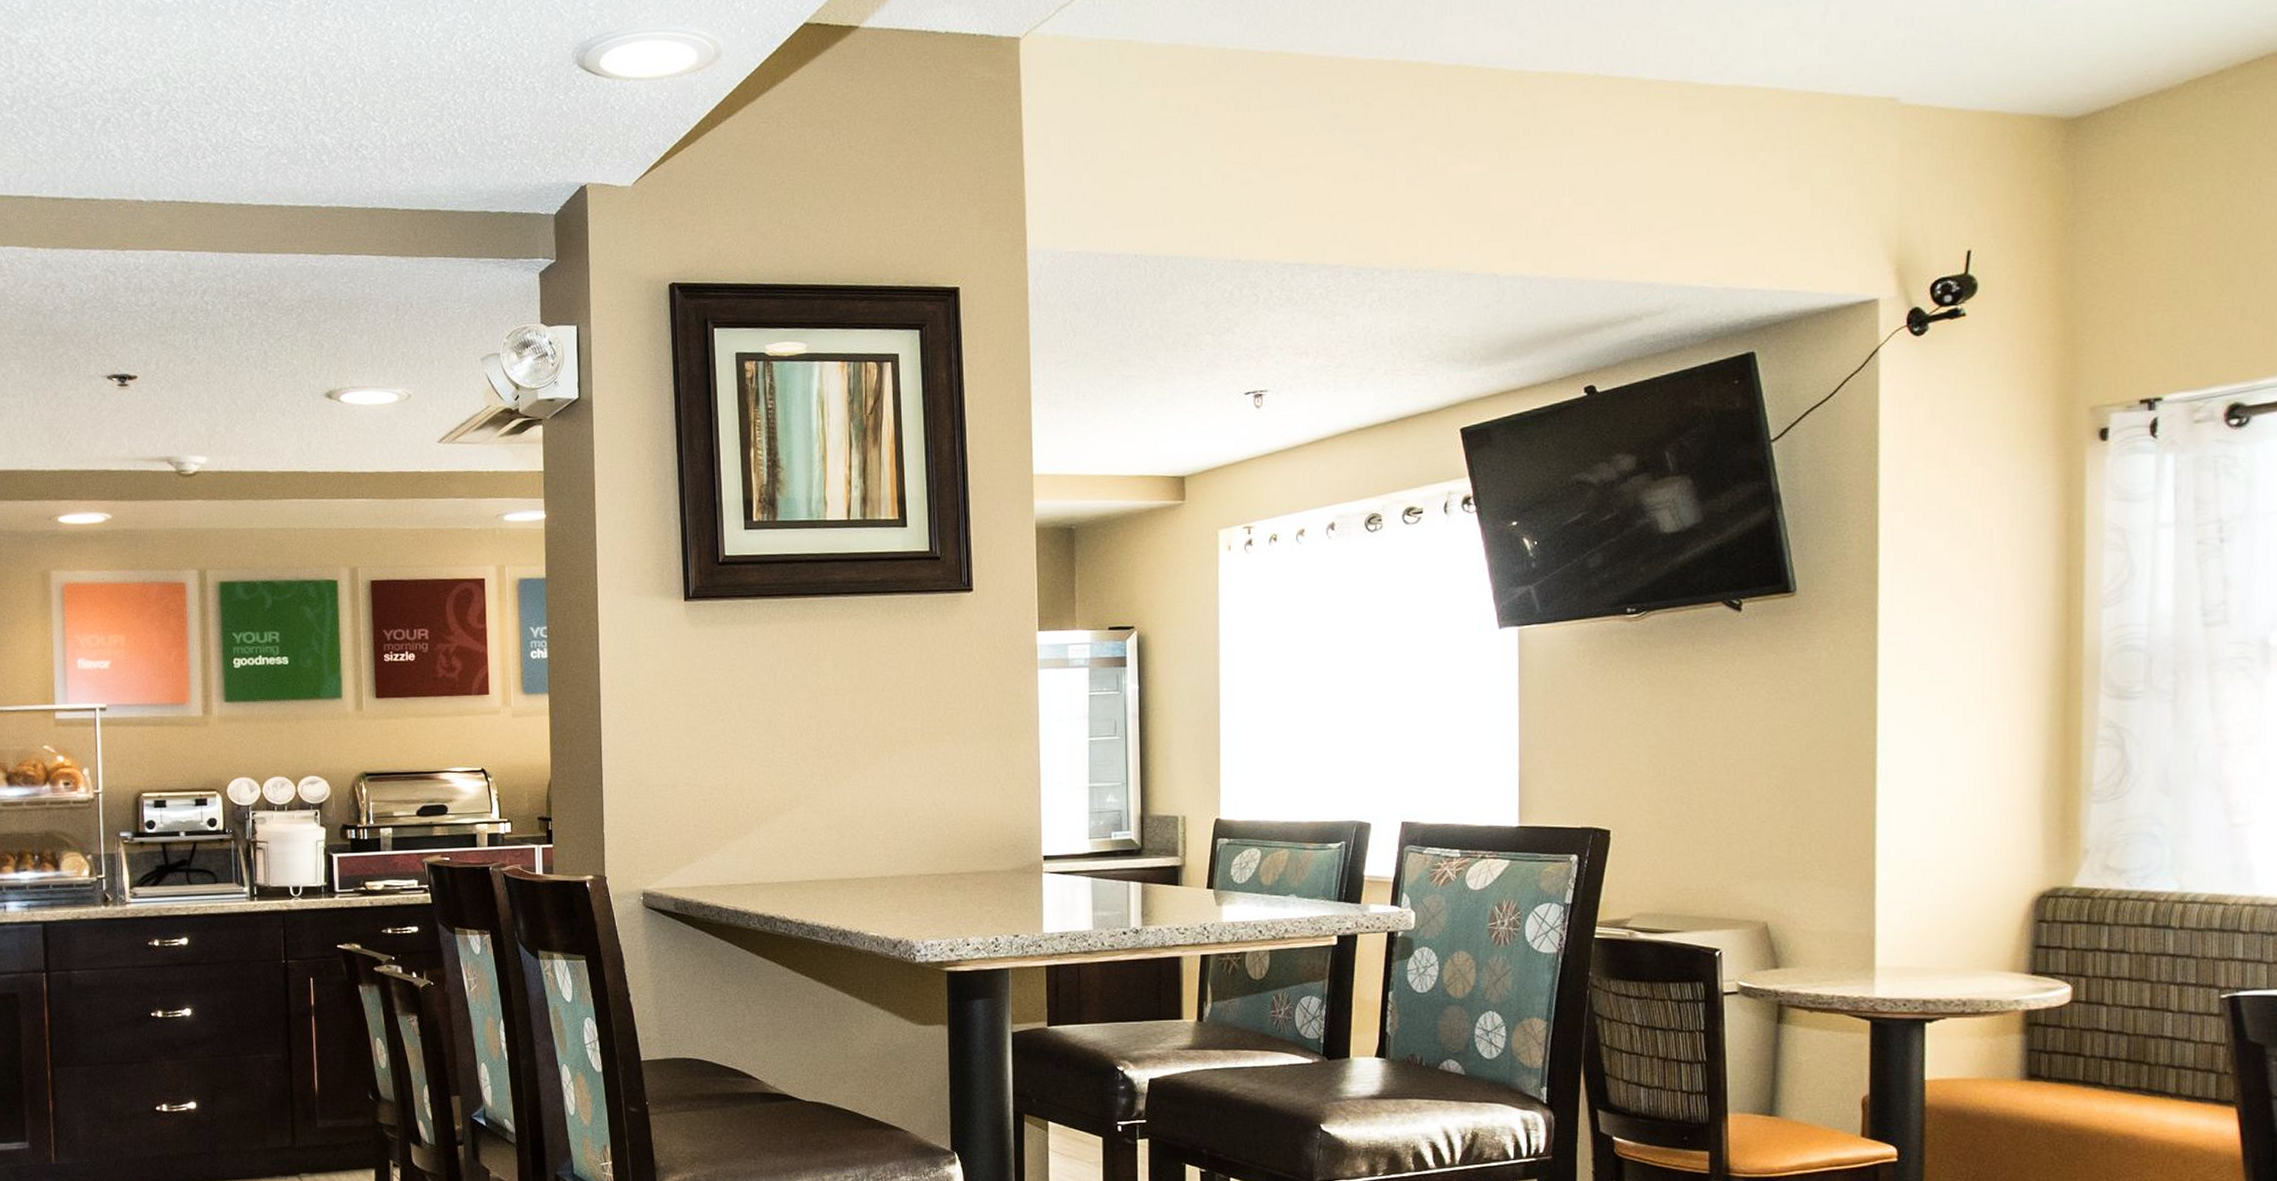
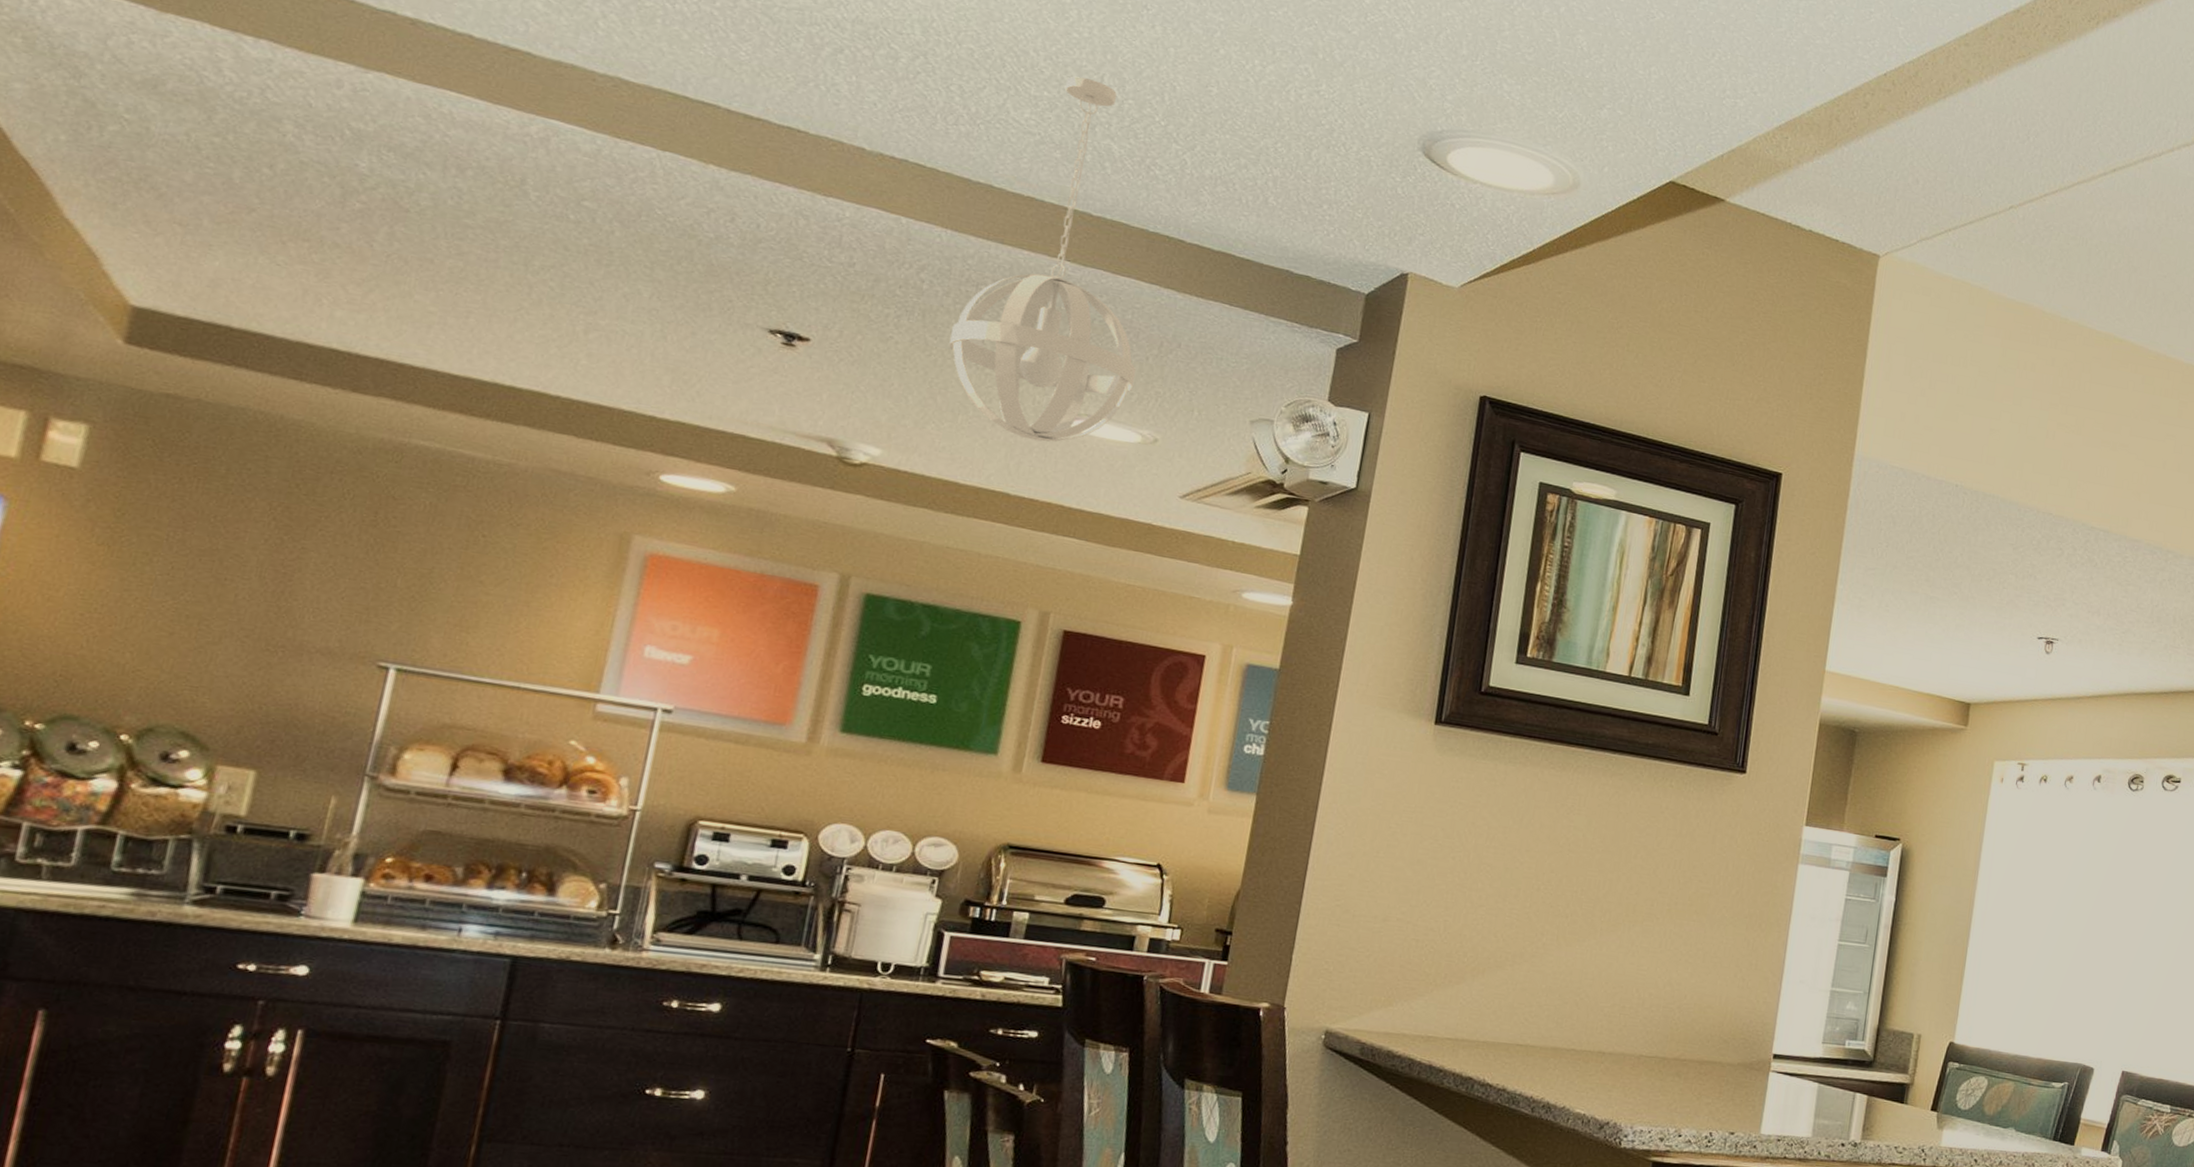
pendant light: none [237,83,383,420] -> present [949,76,1137,442]

